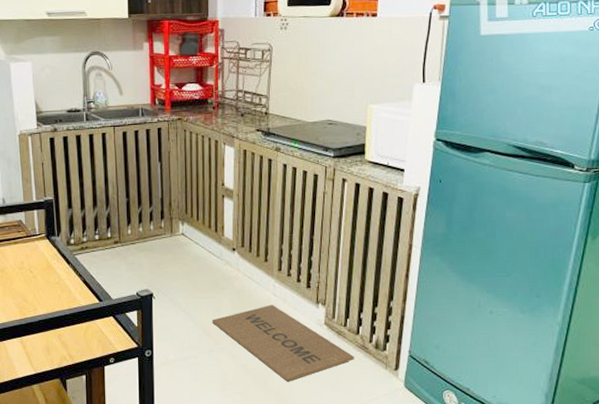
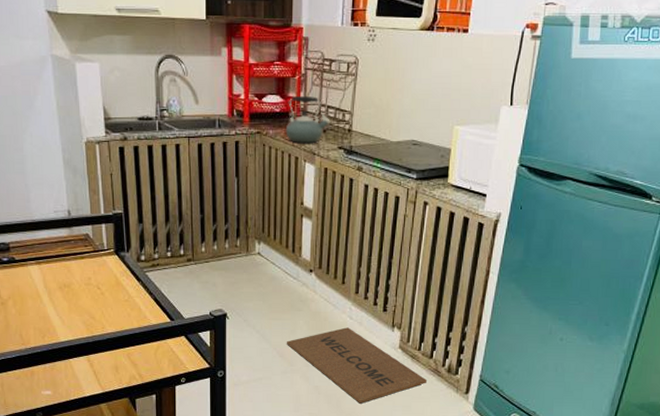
jar: present [175,32,201,57] -> none [256,39,283,66]
kettle: none [205,83,248,128] -> present [285,96,331,144]

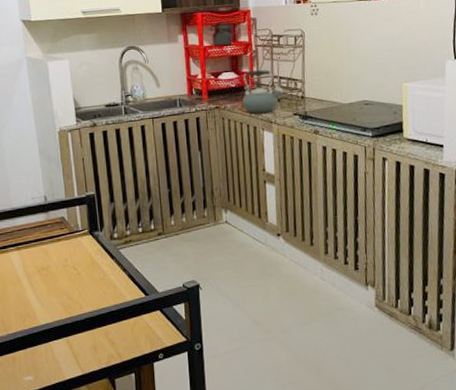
jar: none [256,39,283,66] -> present [209,22,234,47]
doormat: present [287,327,428,404] -> none [261,289,409,369]

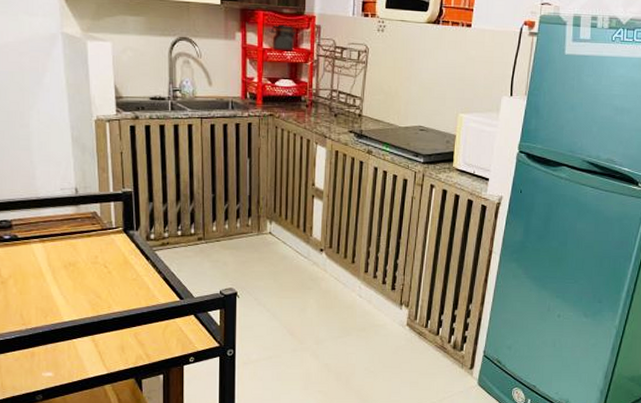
kettle: present [242,70,284,114] -> none [297,81,342,127]

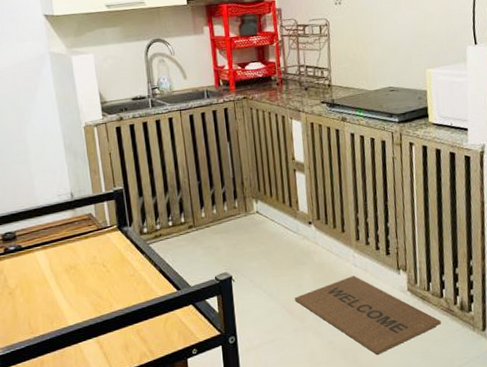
doormat: none [297,305,434,380] -> present [295,275,442,355]

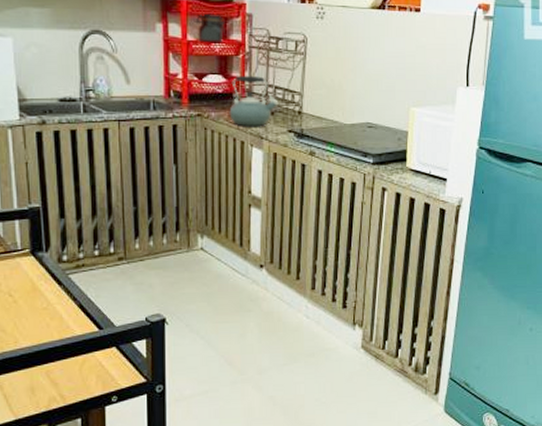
kettle: none [269,59,311,103] -> present [229,76,279,127]
doormat: present [295,275,442,355] -> none [236,328,394,413]

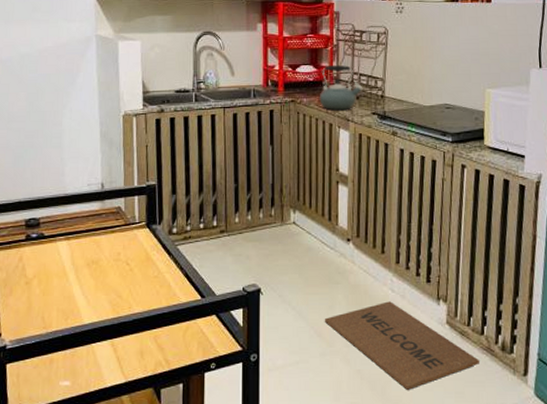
jar: present [195,15,225,43] -> none [290,14,316,39]
doormat: none [236,328,394,413] -> present [325,301,481,390]

